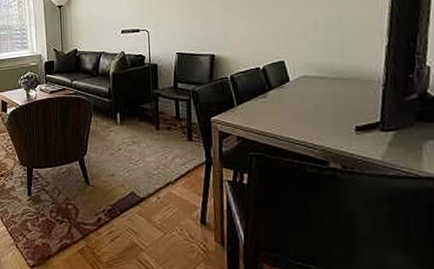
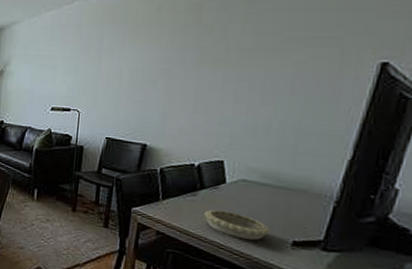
decorative bowl: none [276,107,335,132] -> present [204,209,271,241]

